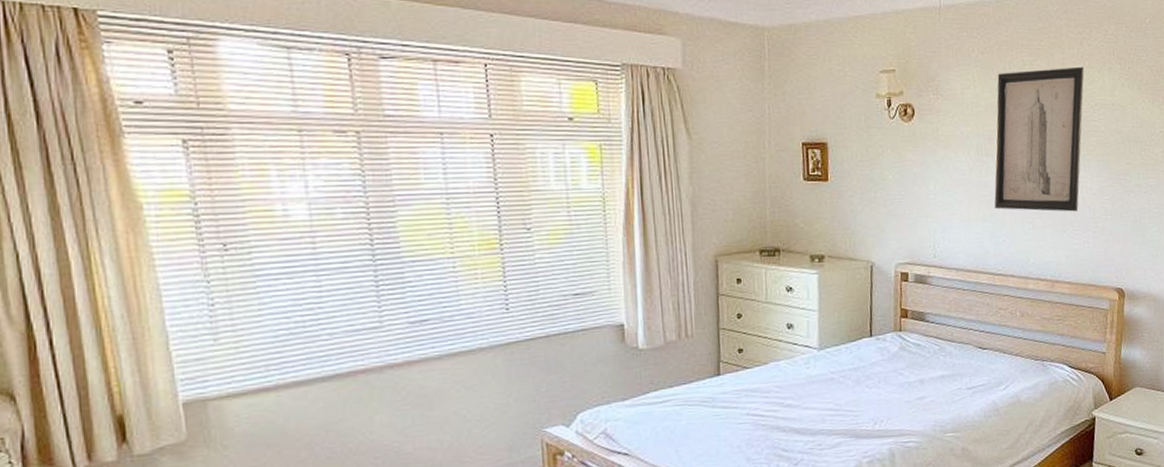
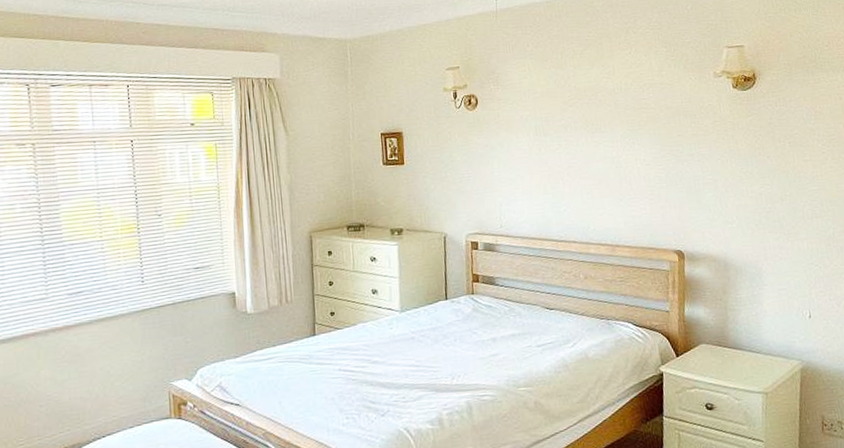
wall art: present [994,66,1084,212] -> none [551,52,634,183]

